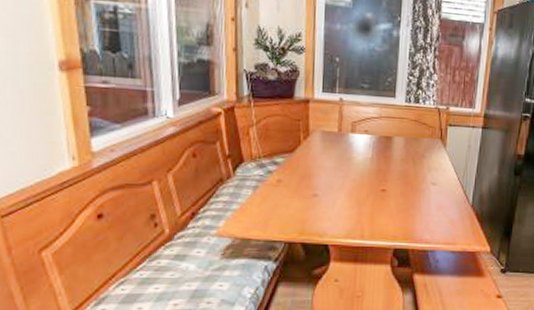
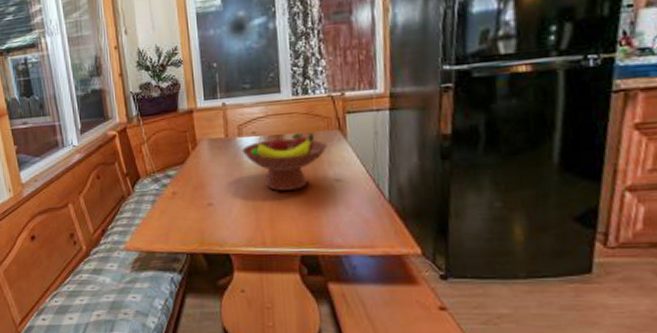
fruit bowl: none [352,137,429,189] -> present [241,133,327,191]

